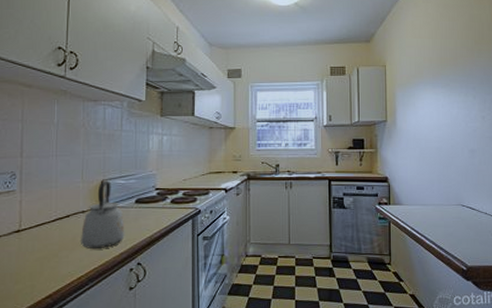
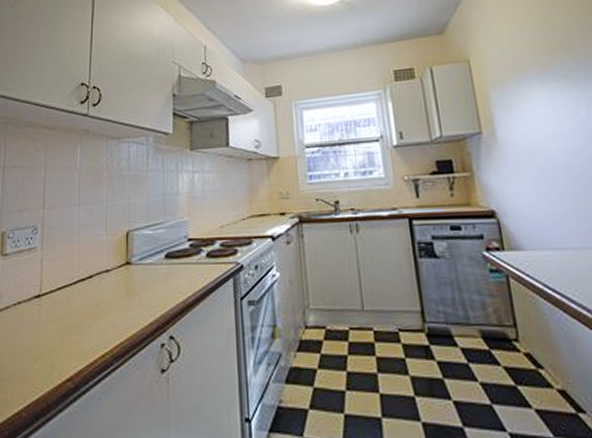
kettle: present [80,182,125,250] -> none [103,233,154,319]

